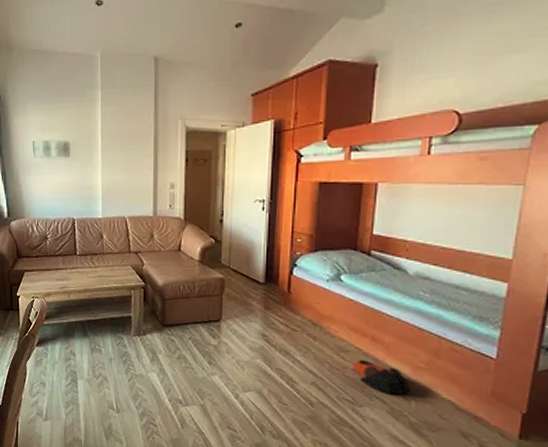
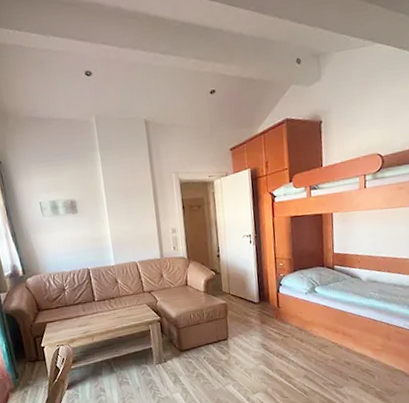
bag: present [352,359,411,395] -> none [332,351,374,374]

